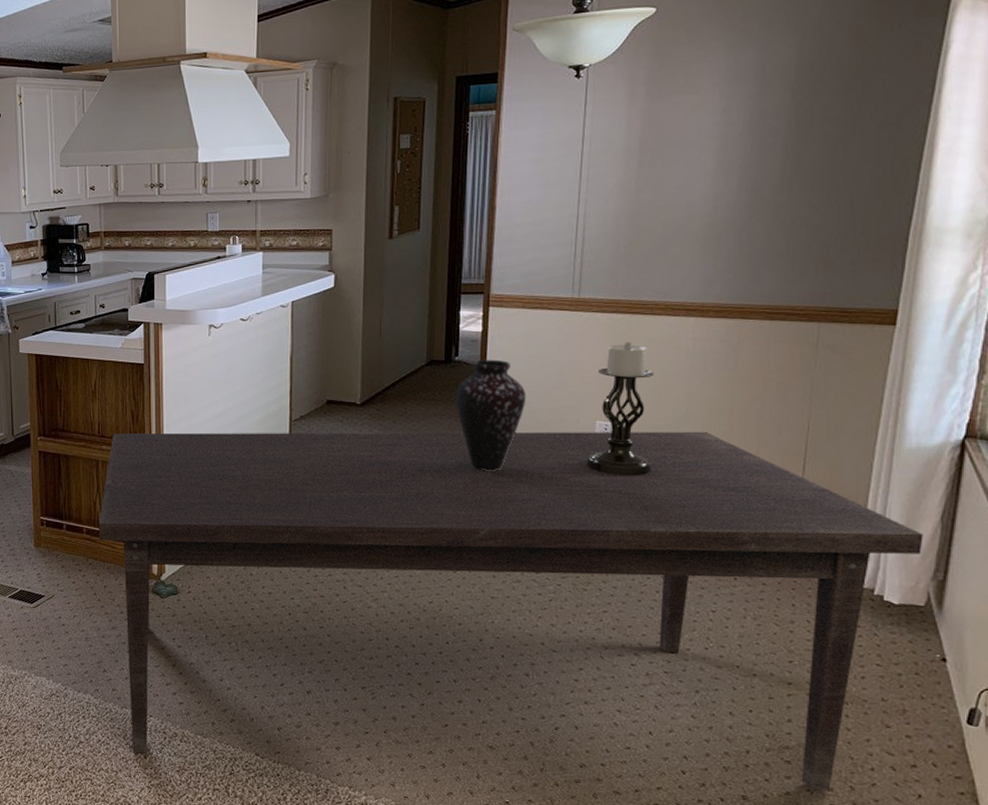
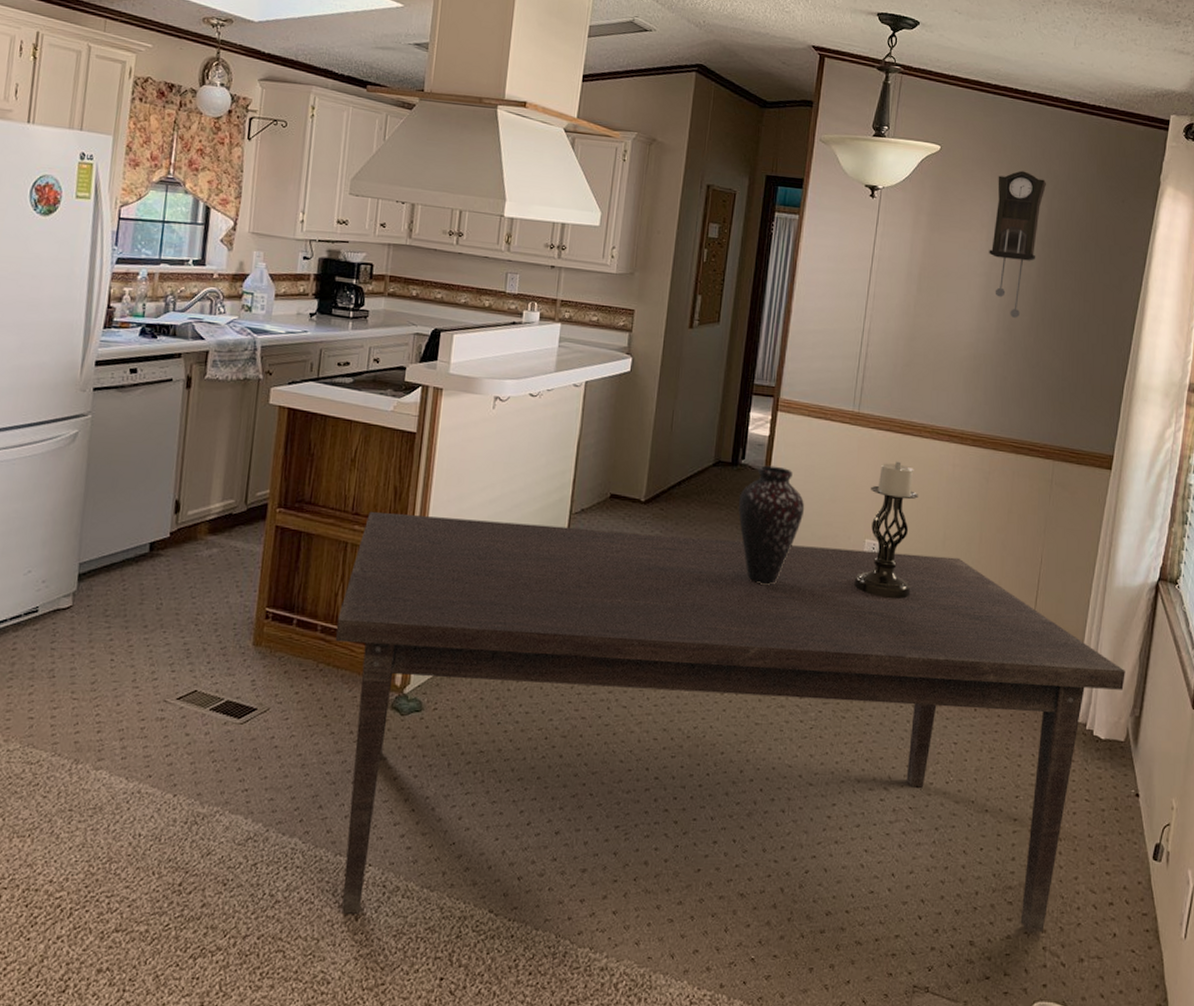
pendulum clock: none [723,15,793,178] -> present [989,170,1046,318]

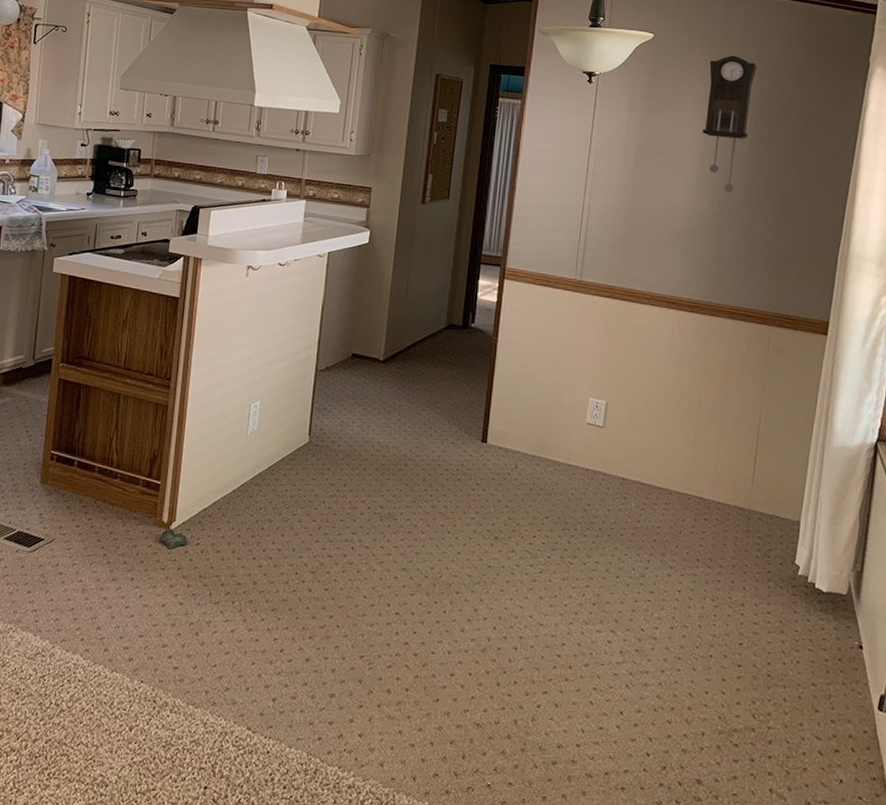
dining table: present [335,511,1125,933] -> none [110,366,846,776]
vase: present [738,465,805,585] -> none [469,328,531,439]
candle holder: present [853,461,918,600] -> none [578,326,639,455]

